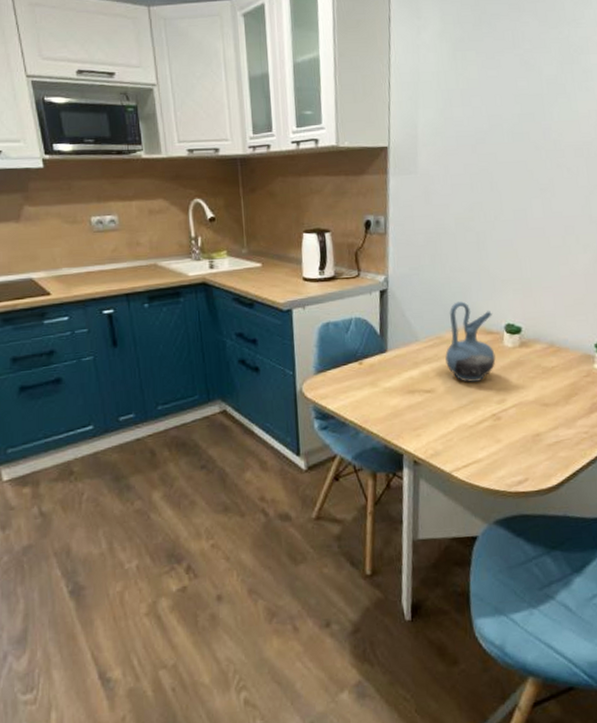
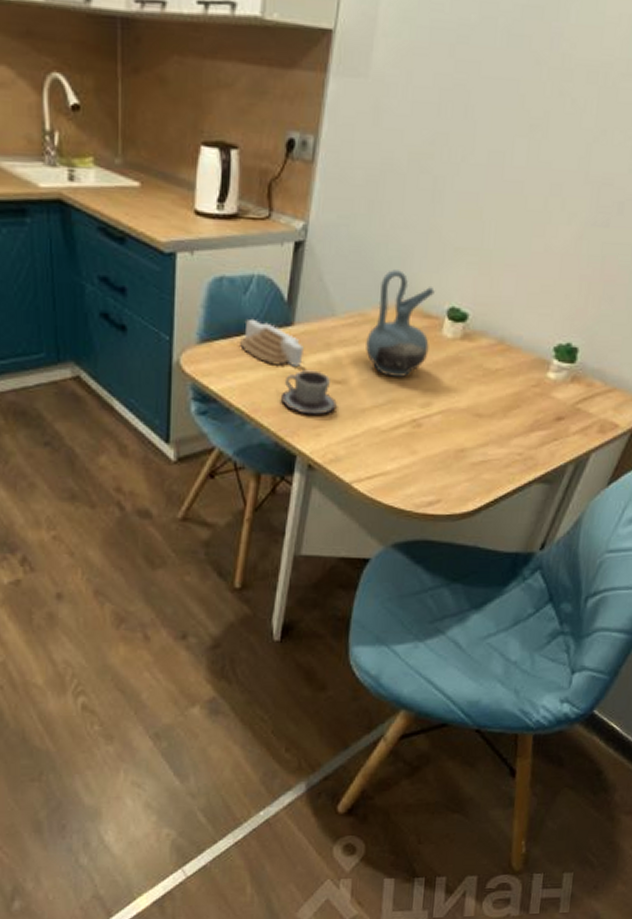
architectural model: none [346,350,398,384] -> present [239,318,304,368]
cup: none [385,384,430,420] -> present [281,370,337,415]

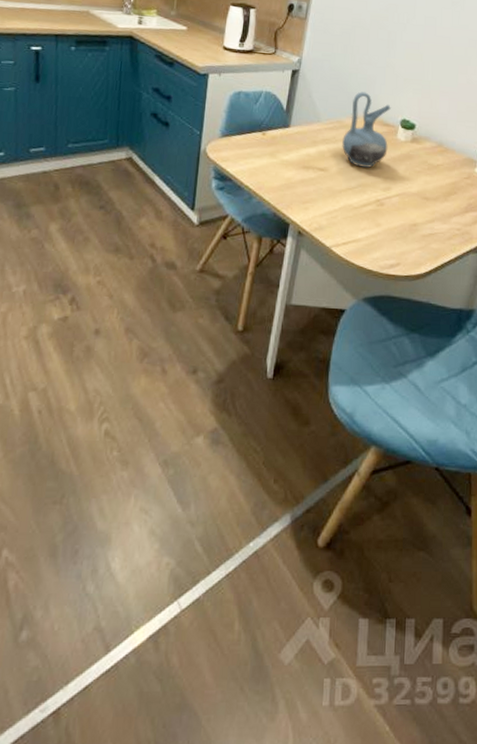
architectural model: present [239,318,304,368] -> none [250,121,297,158]
cup: present [281,370,337,415] -> none [279,159,321,194]

